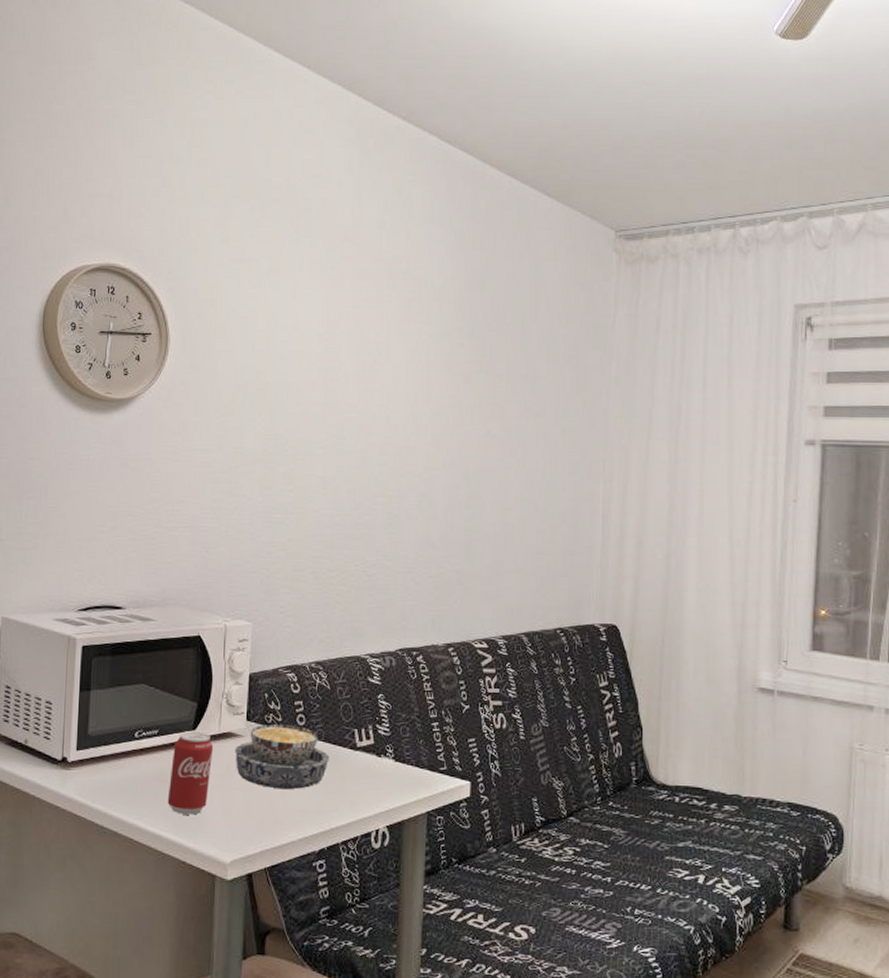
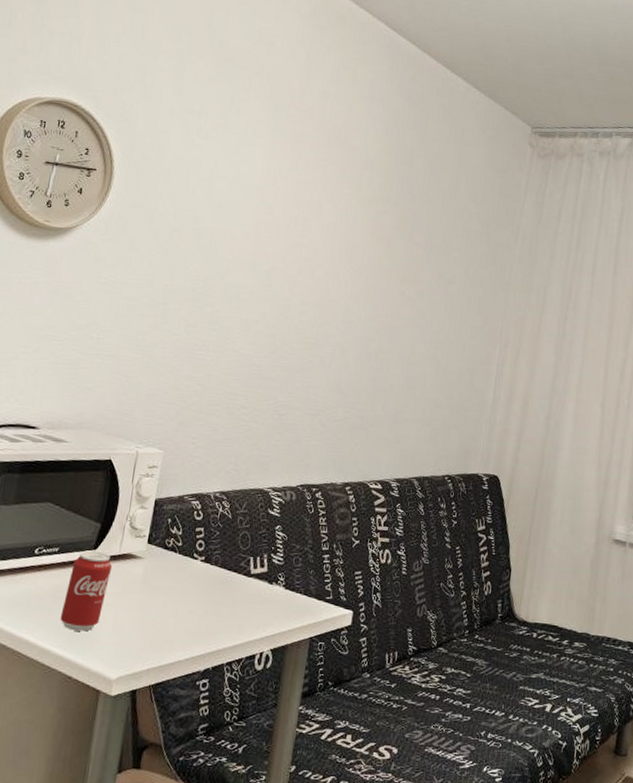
bowl: present [235,723,330,790] -> none [132,548,224,611]

